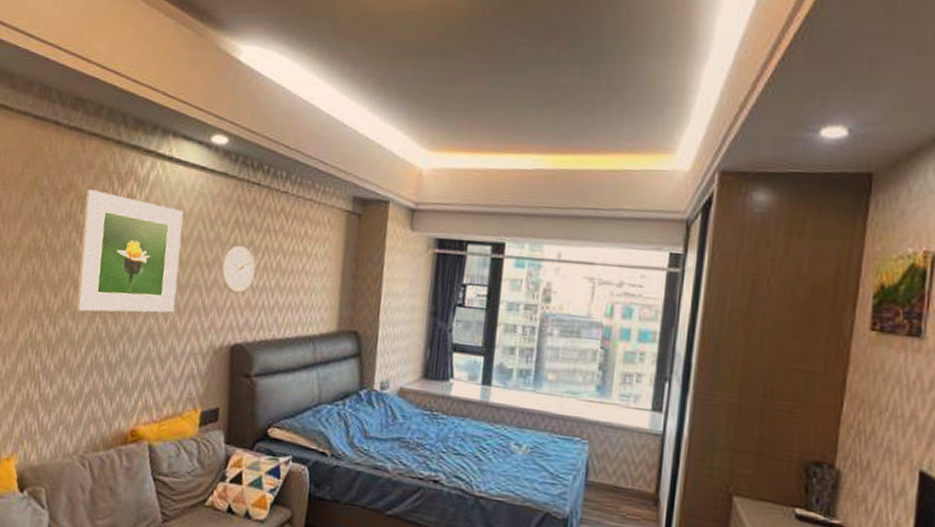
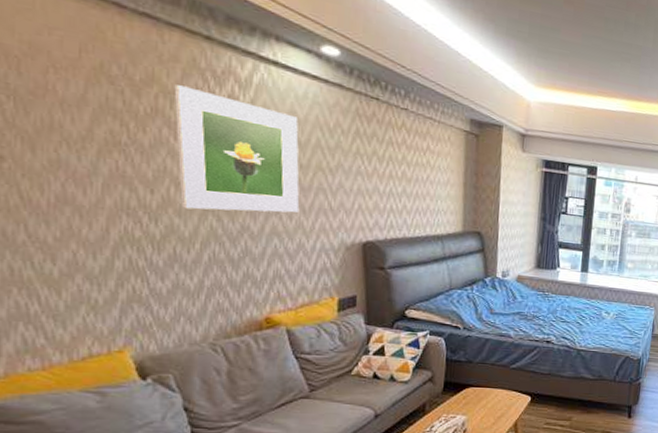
wall clock: present [221,245,256,294] -> none [345,154,381,198]

